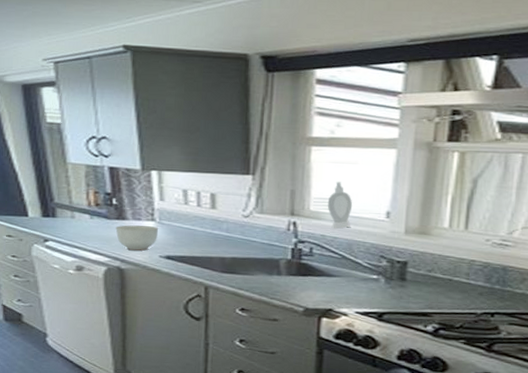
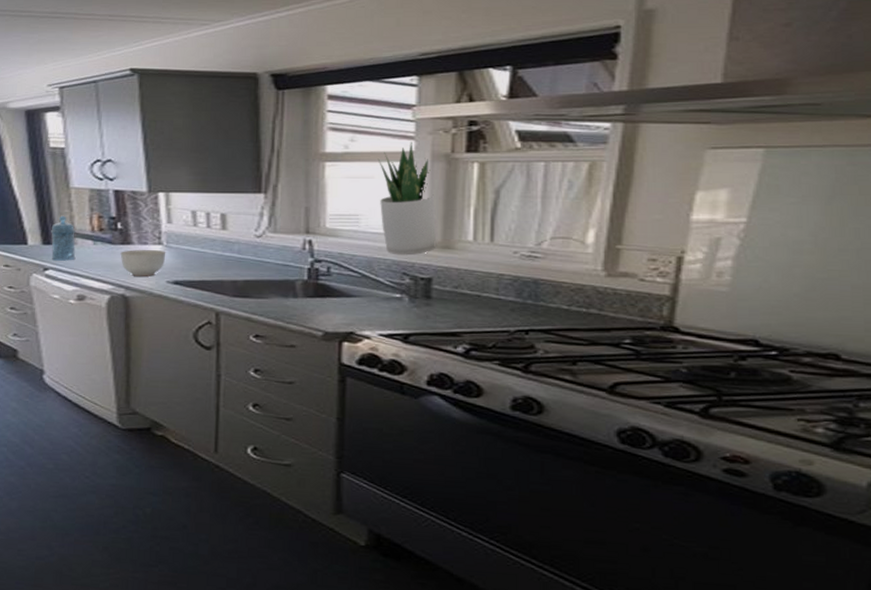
canister: none [50,189,73,234] -> present [51,215,75,261]
soap bottle: present [327,181,353,230] -> none [344,197,371,247]
planter: none [362,129,416,240] -> present [377,142,437,256]

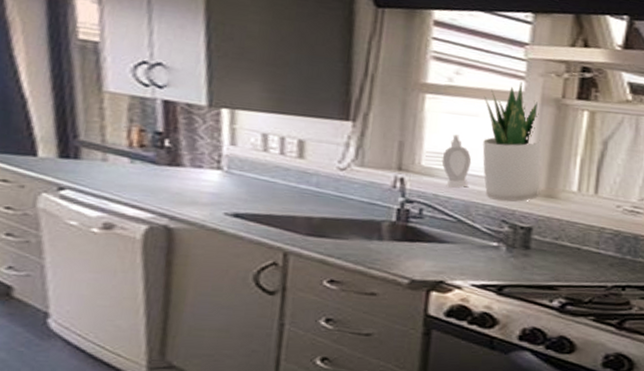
canister: present [51,215,75,261] -> none [71,124,107,181]
bowl: present [120,250,166,276] -> none [165,173,226,206]
soap bottle: none [344,197,371,247] -> present [442,134,472,189]

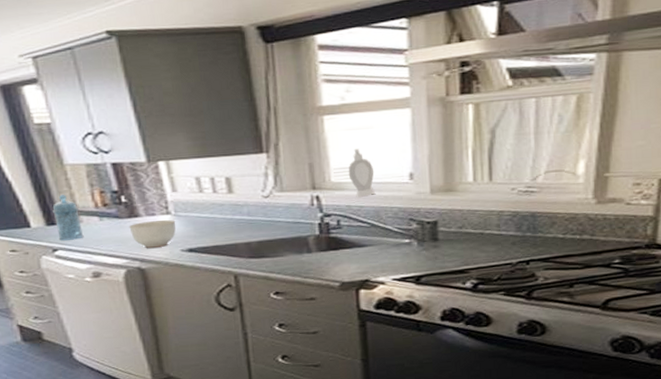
canister: none [71,124,107,181] -> present [52,194,83,241]
bowl: none [165,173,226,206] -> present [129,220,176,248]
planter: present [482,82,542,202] -> none [375,88,439,203]

